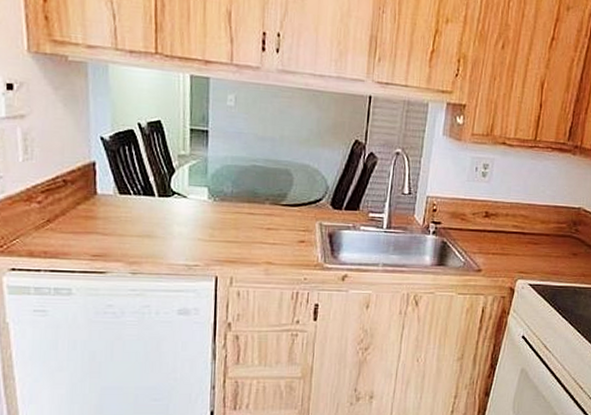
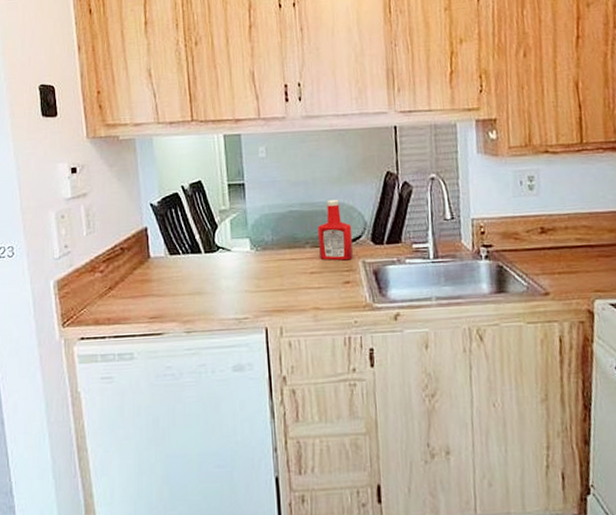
ketchup bottle: none [278,160,314,221] -> present [318,199,354,261]

